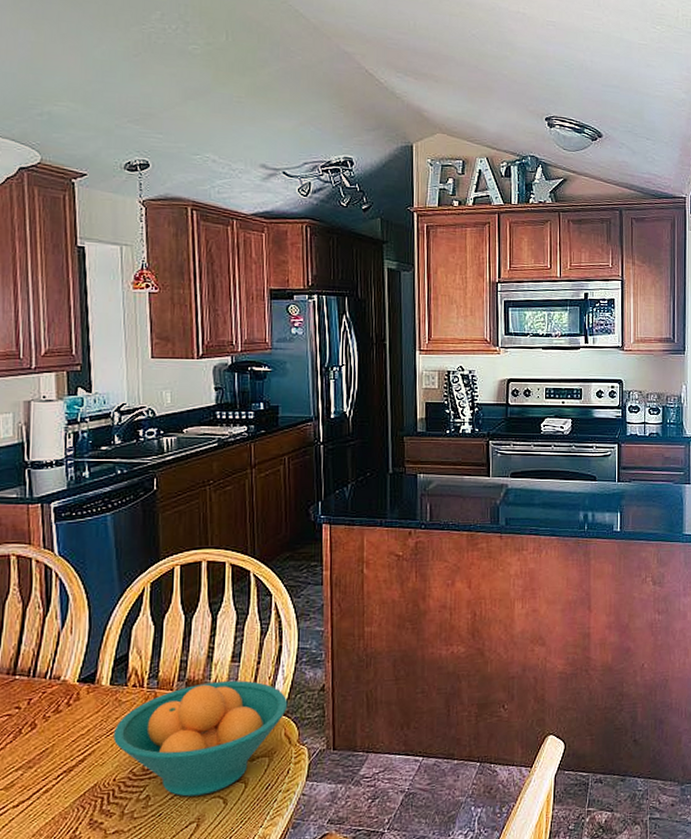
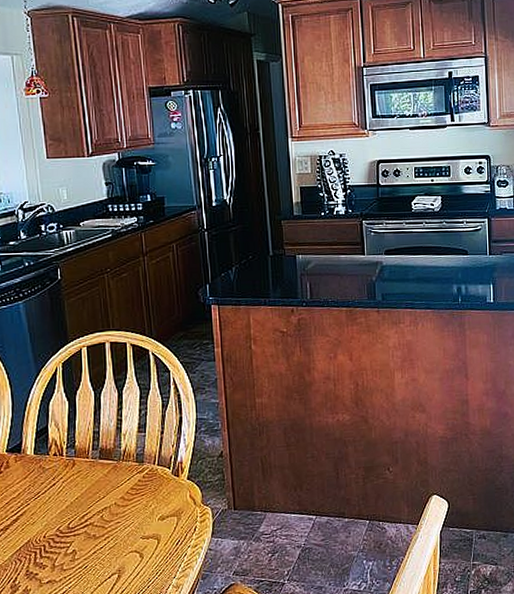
fruit bowl: present [112,680,288,797] -> none [40,448,191,552]

